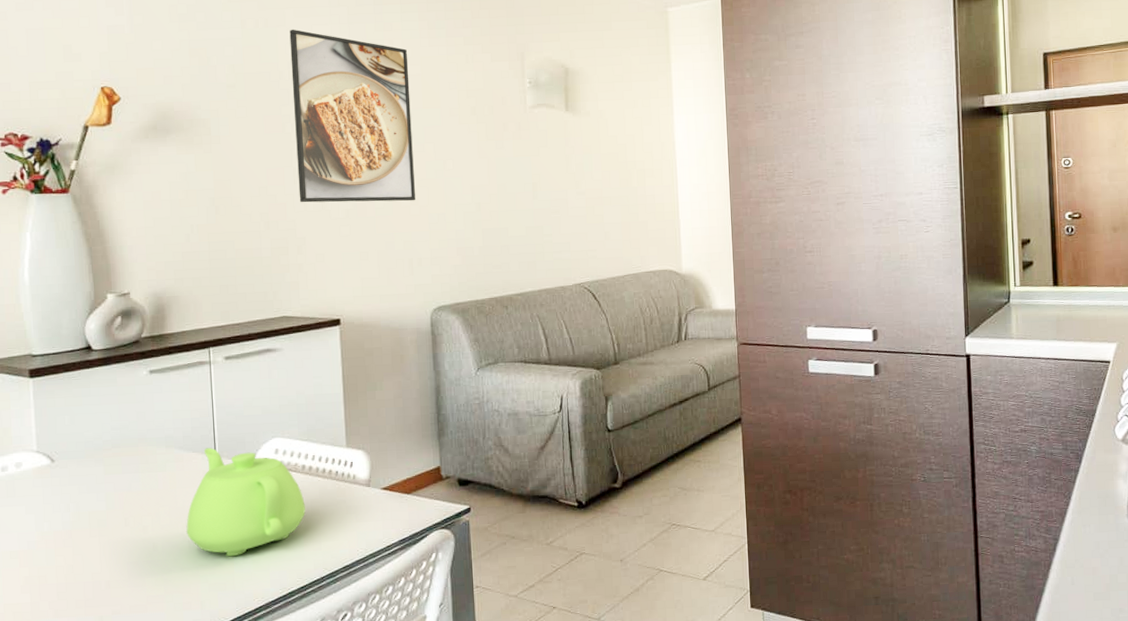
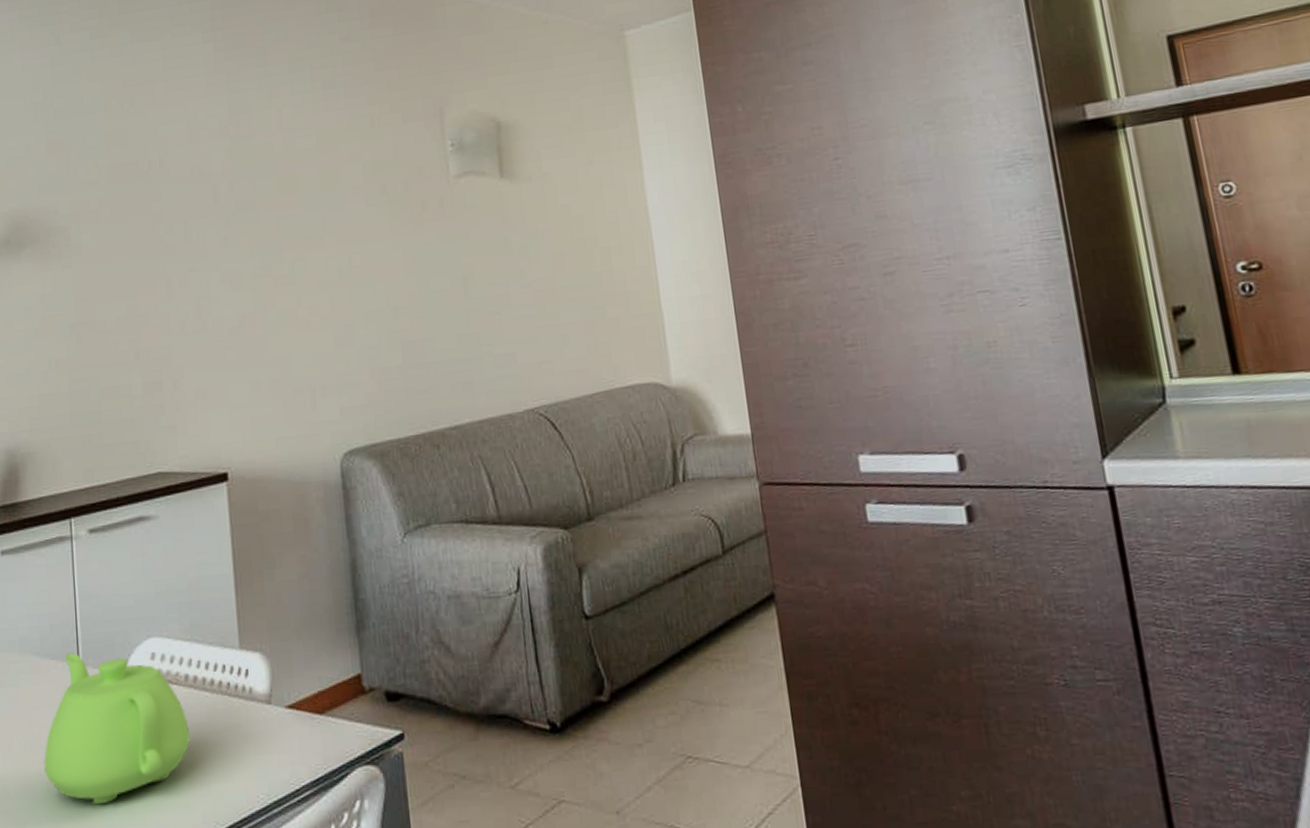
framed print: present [289,29,415,203] -> none [159,106,316,323]

